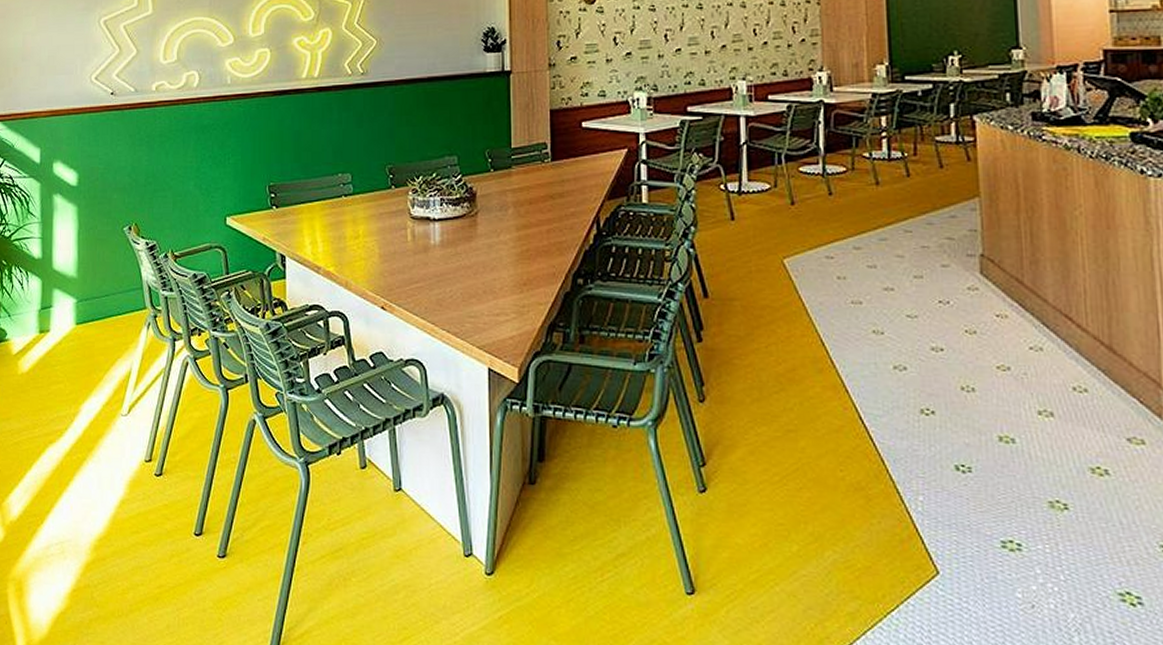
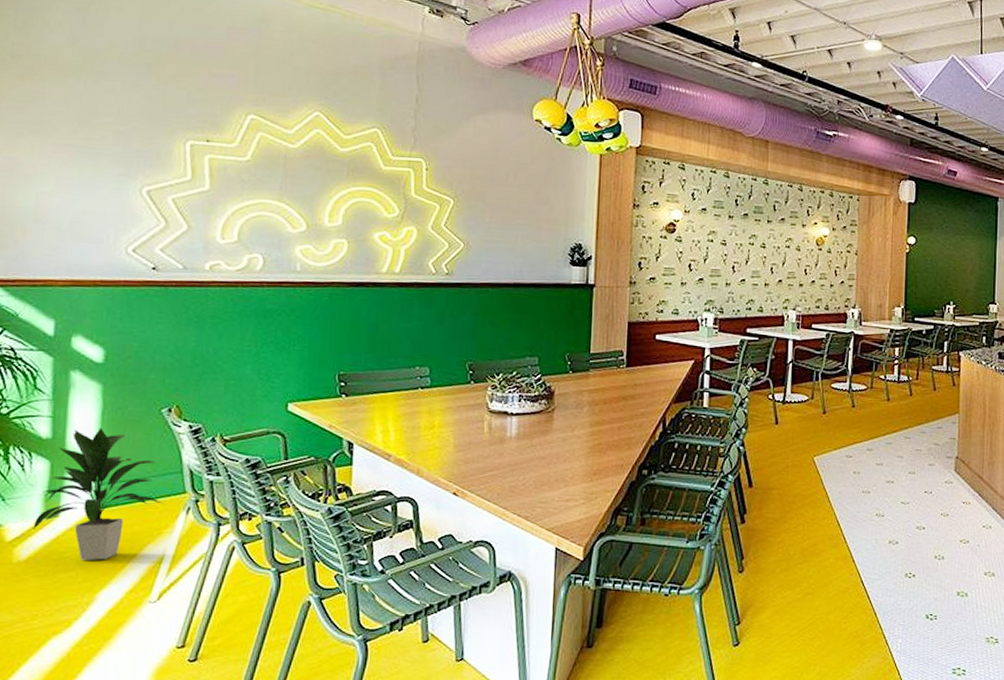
indoor plant: none [31,247,129,374] -> present [33,427,164,560]

